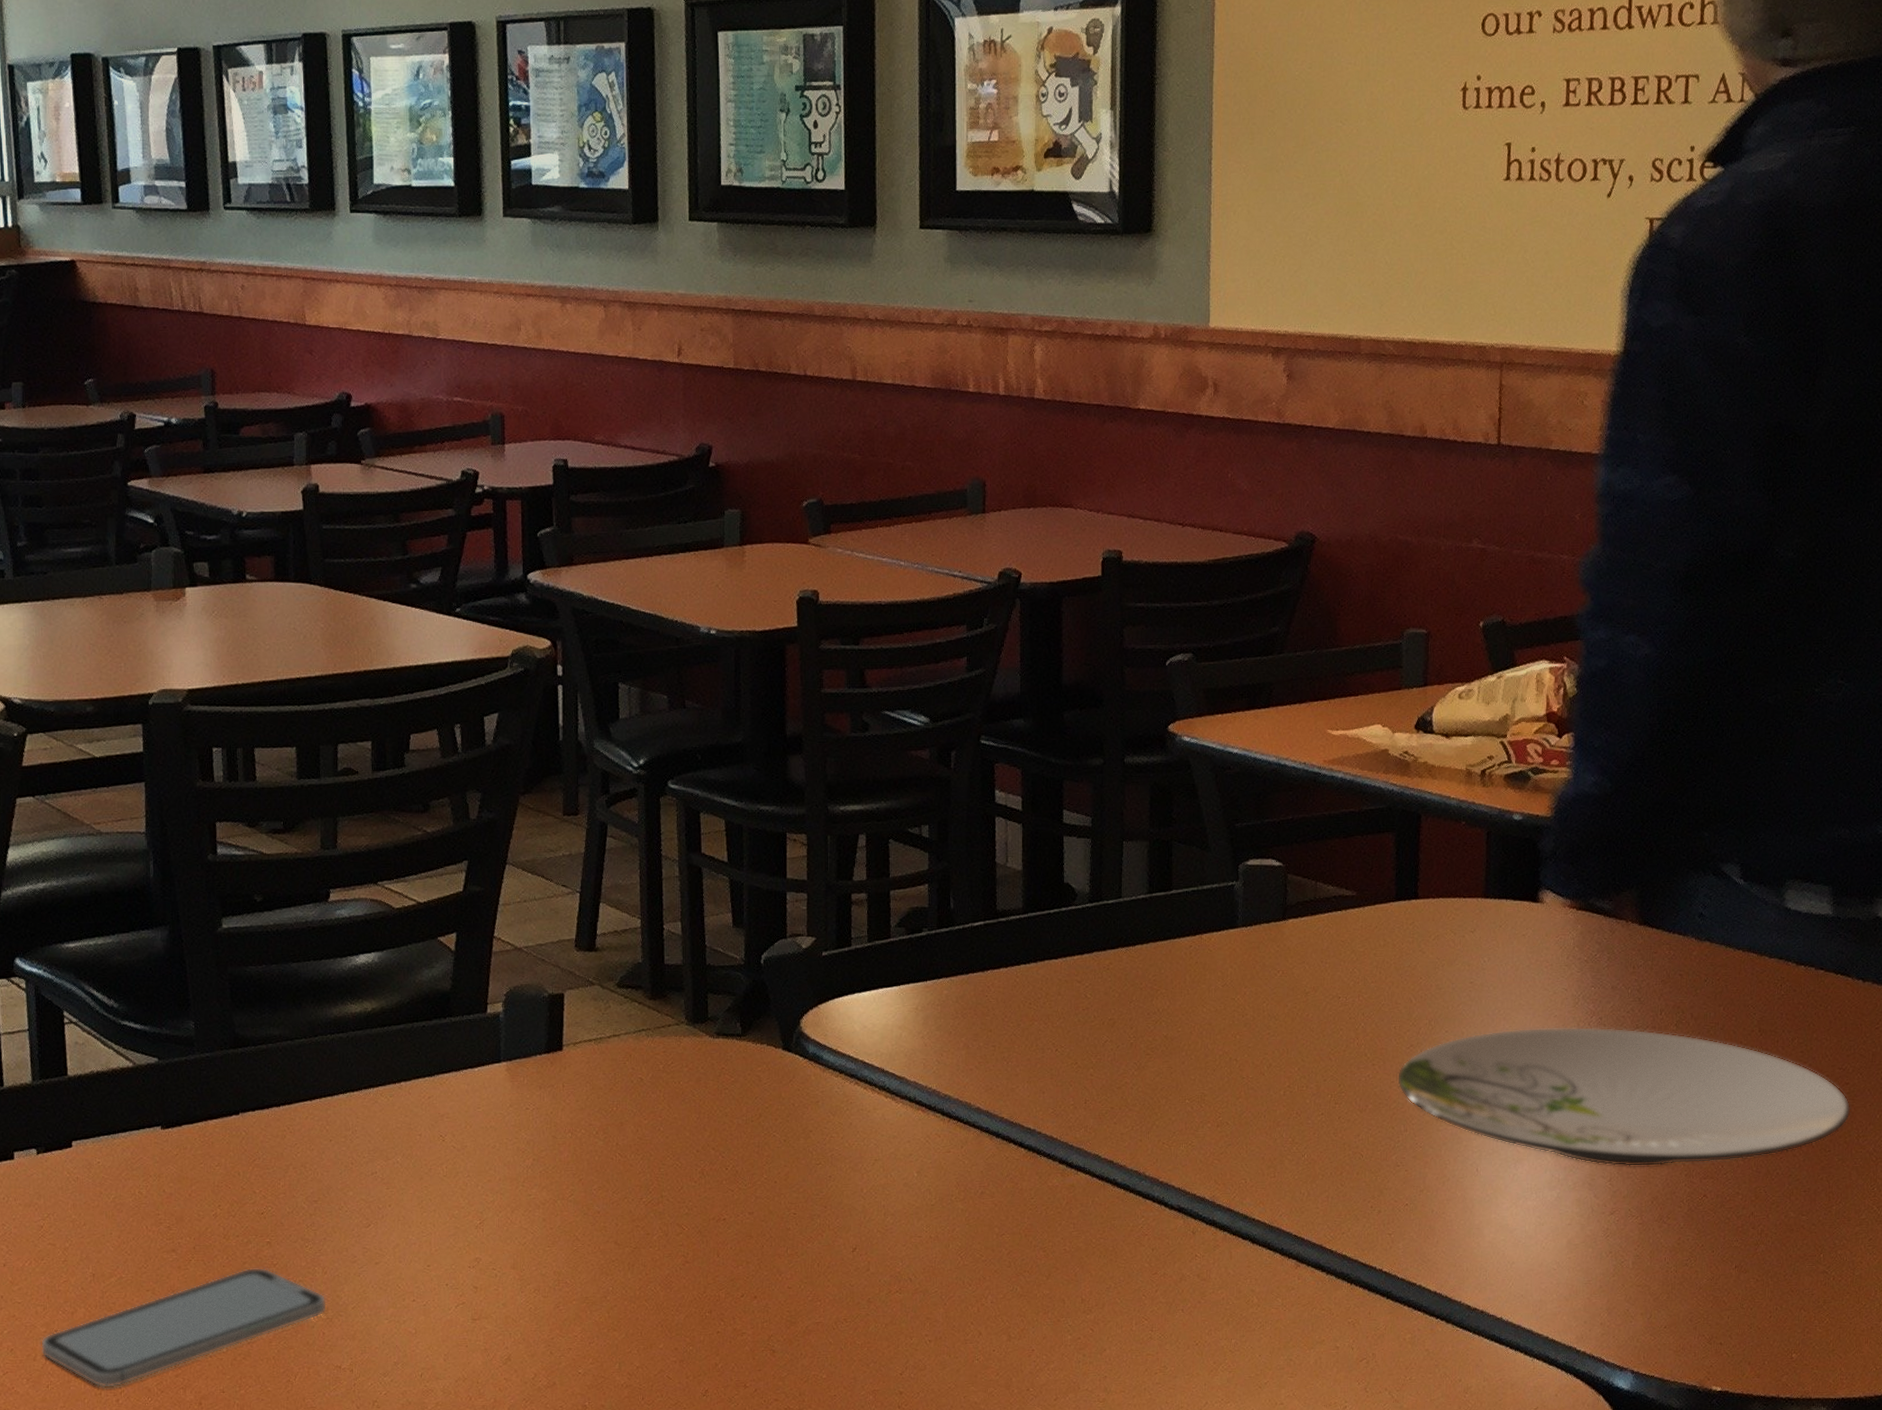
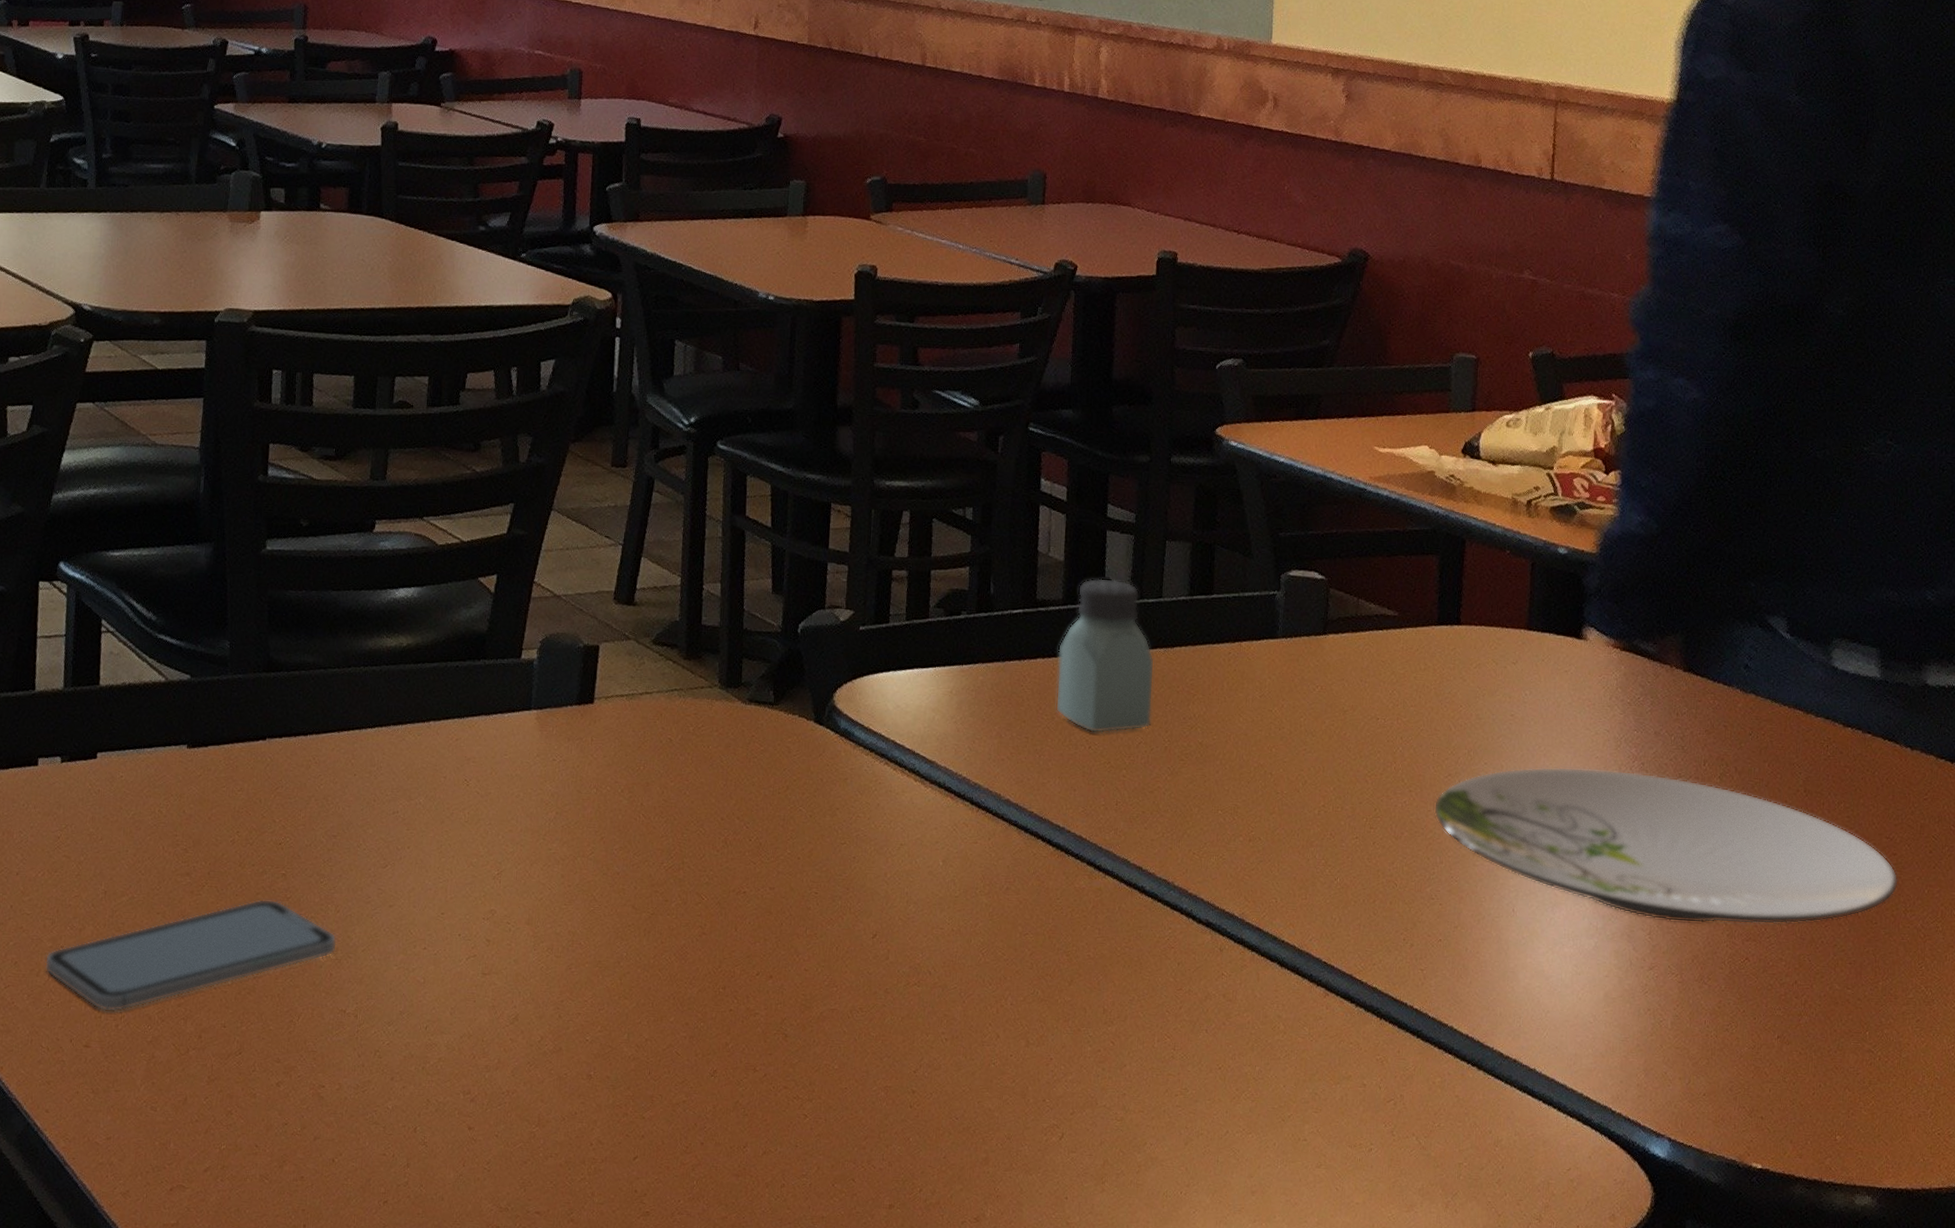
saltshaker: none [1020,883,1117,1036] -> present [1055,577,1155,734]

